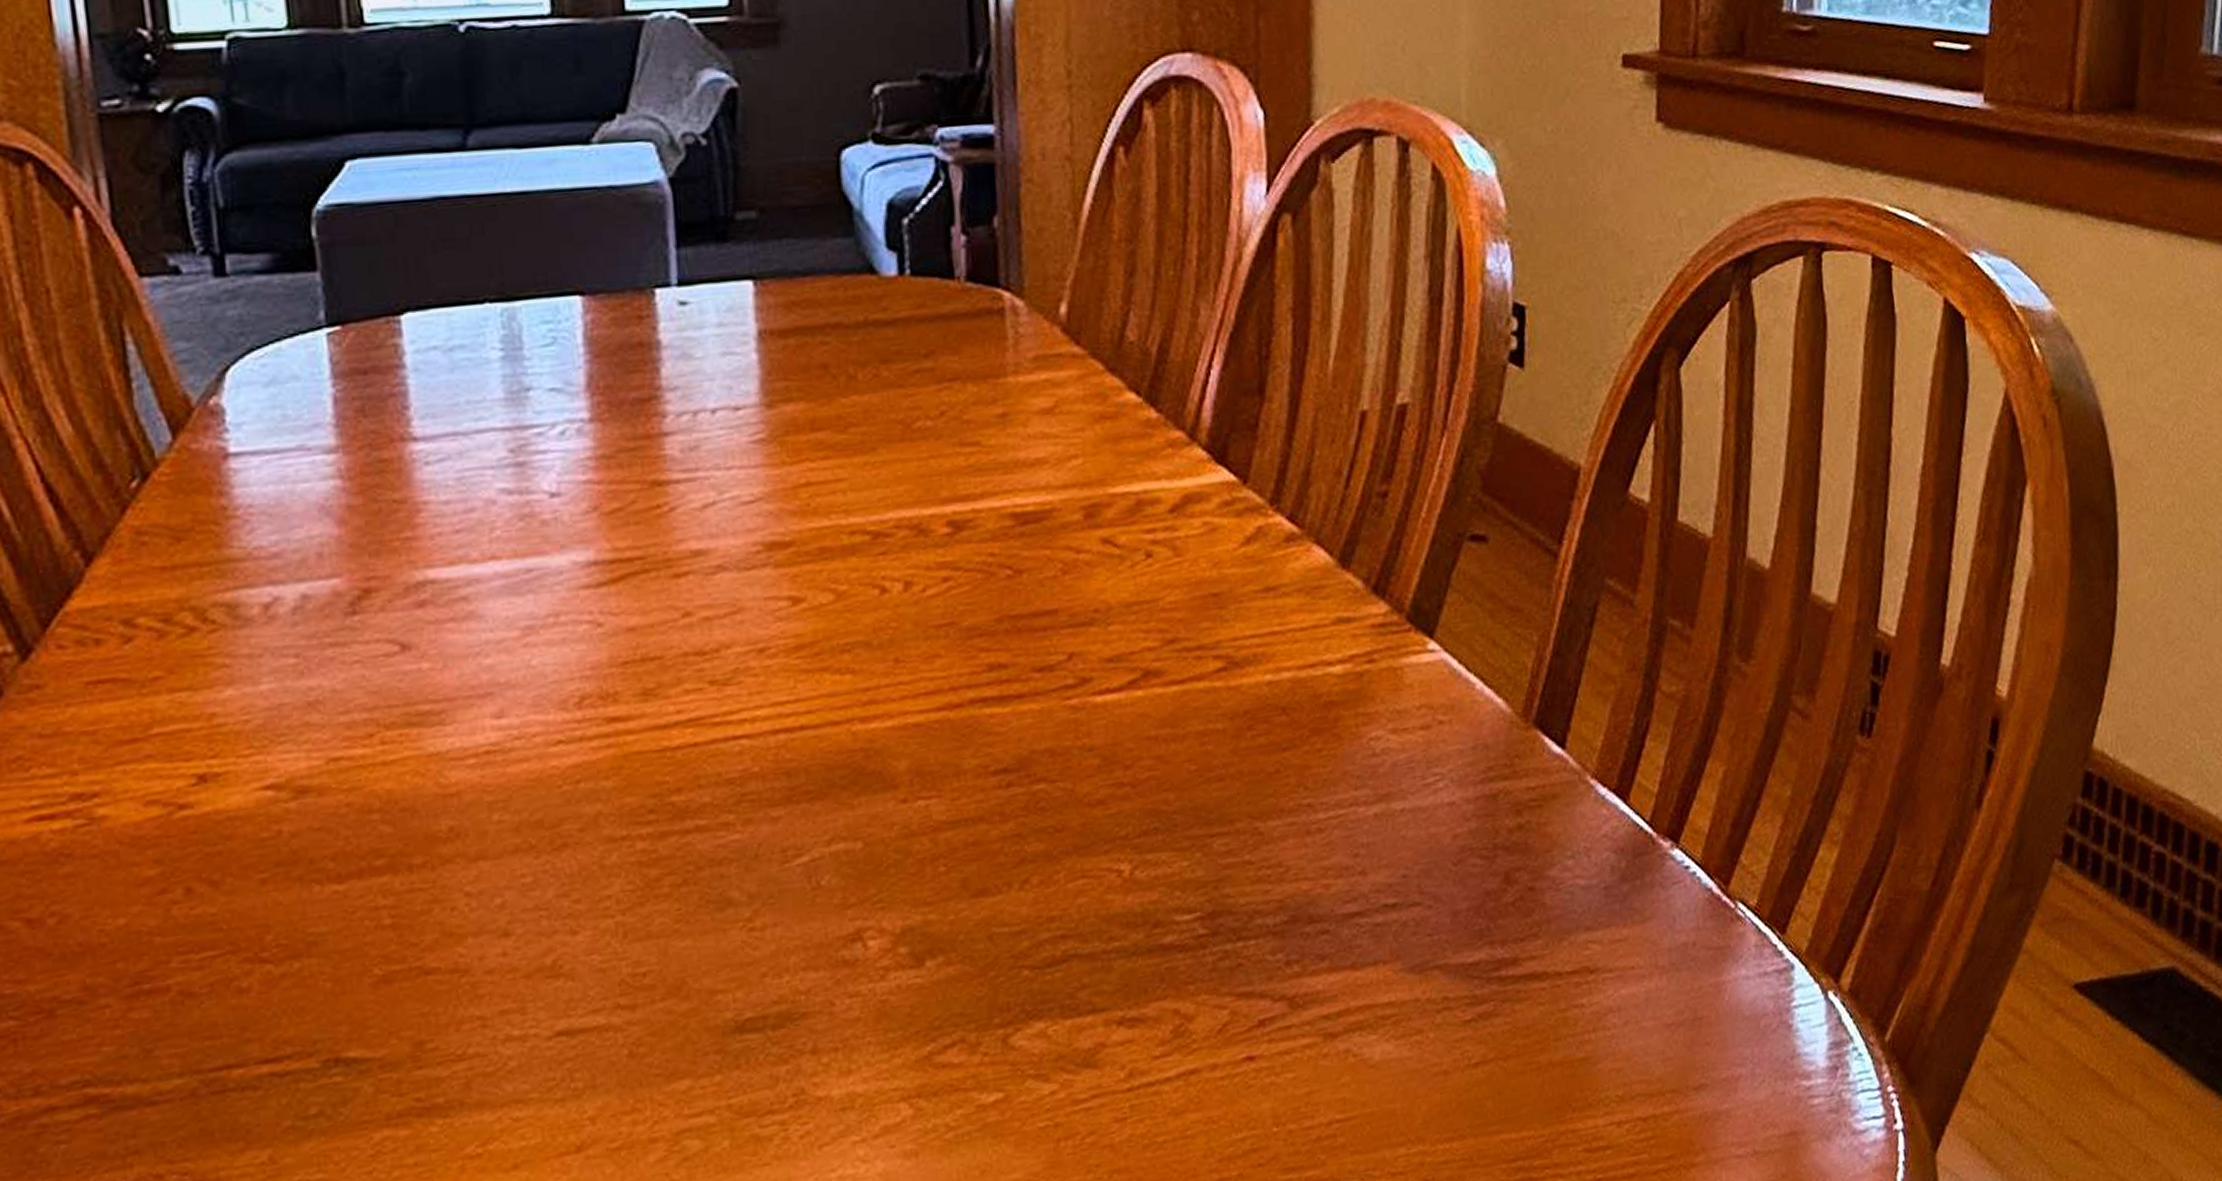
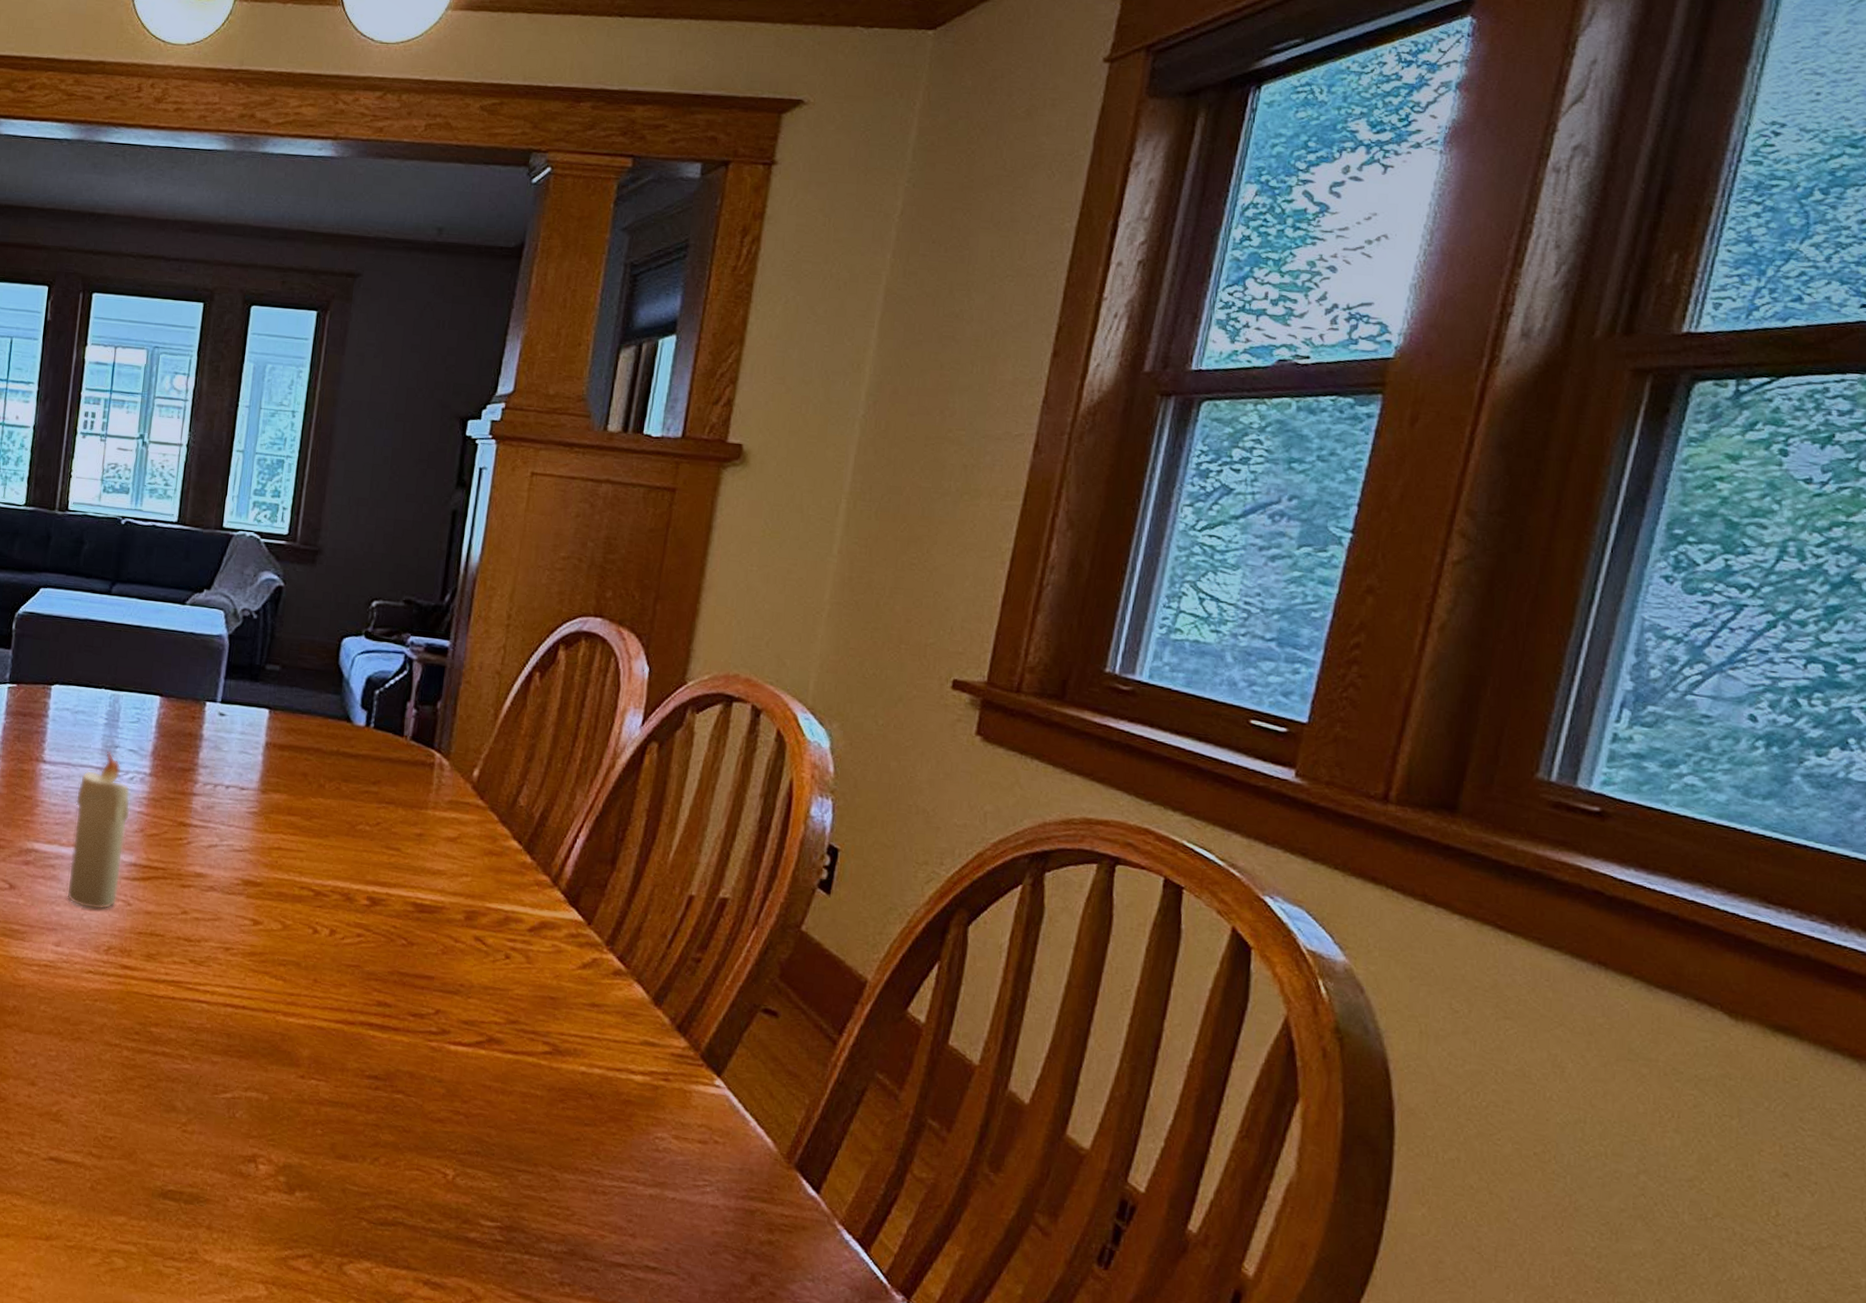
candle: none [478,398,579,649] -> present [66,751,131,910]

